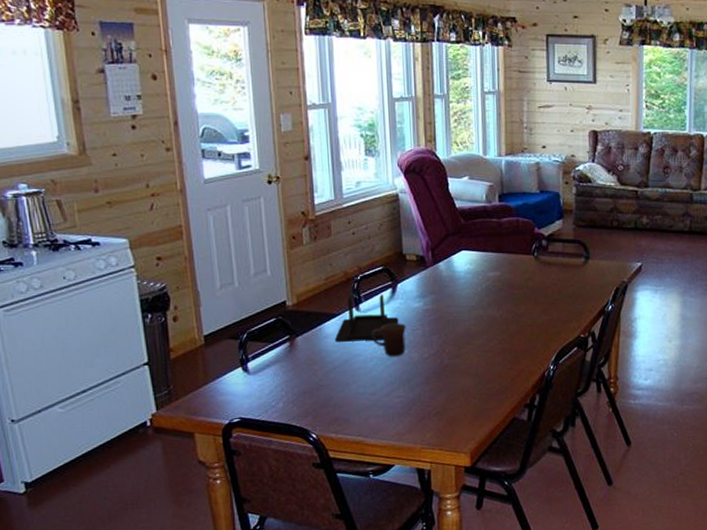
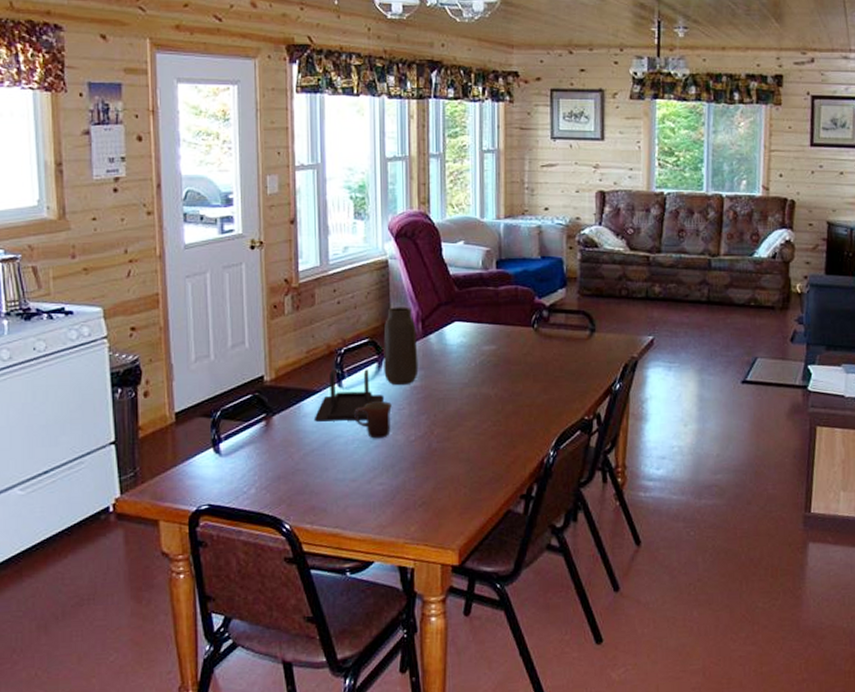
vase: none [396,237,430,309] -> present [383,306,419,386]

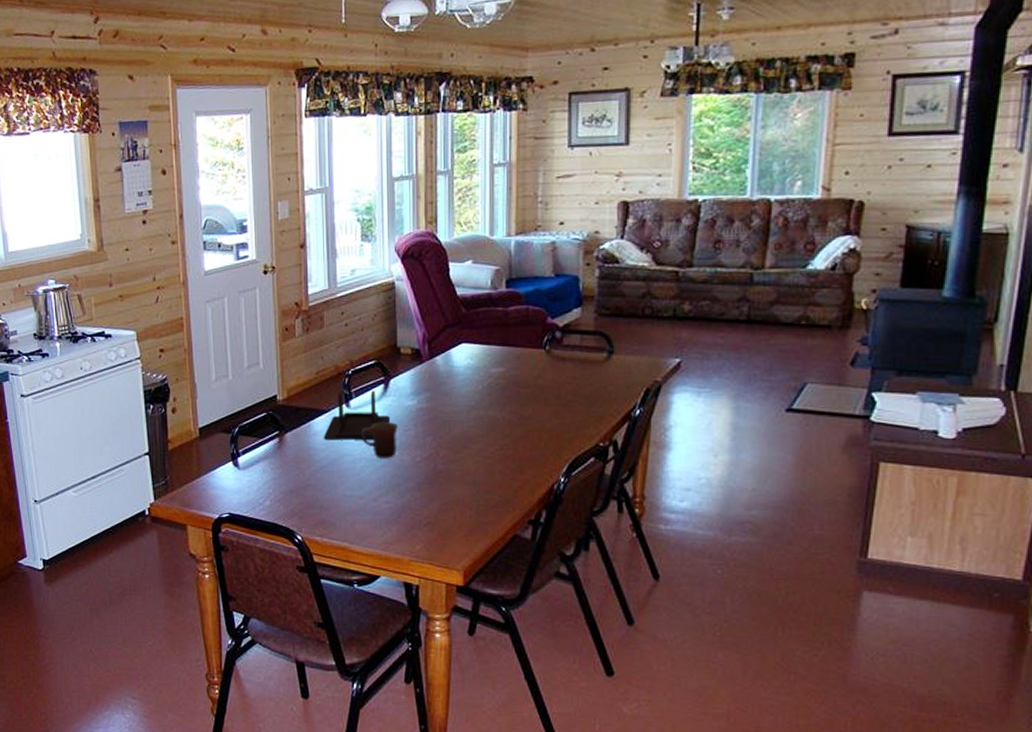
vase: present [383,306,419,386] -> none [390,328,425,407]

